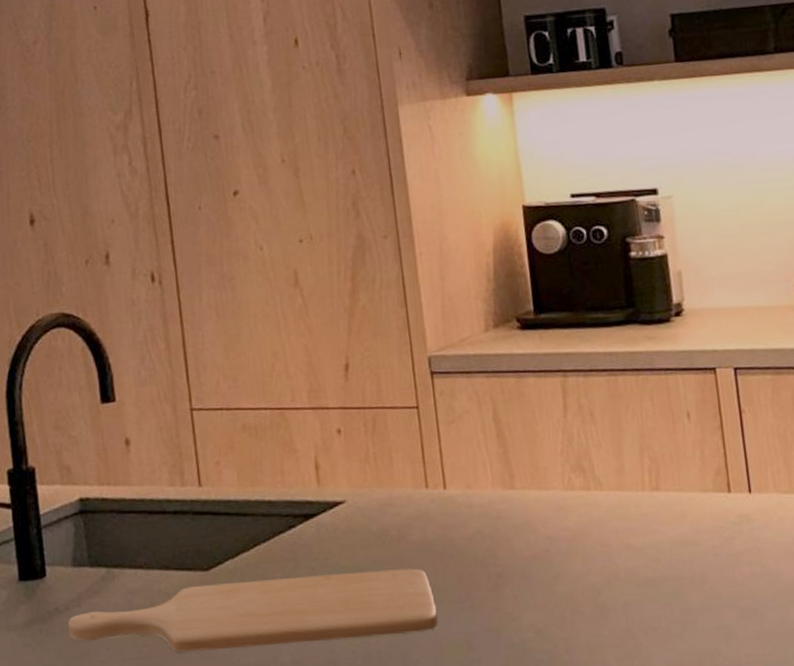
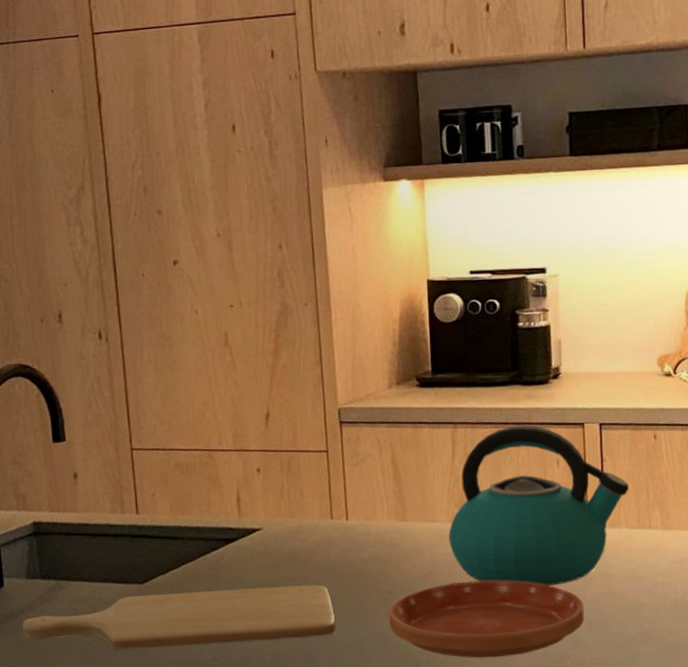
saucer: none [500,559,735,656] -> present [389,580,584,658]
kettle: none [565,371,776,565] -> present [448,425,630,586]

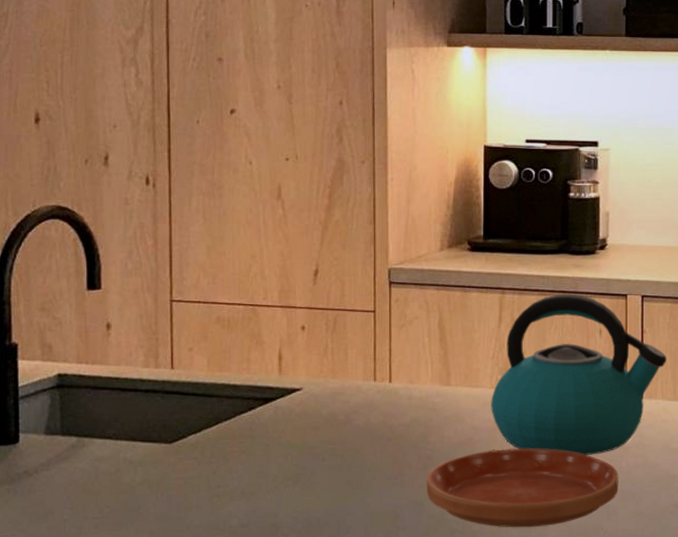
chopping board: present [22,584,336,650] -> none [36,448,372,514]

